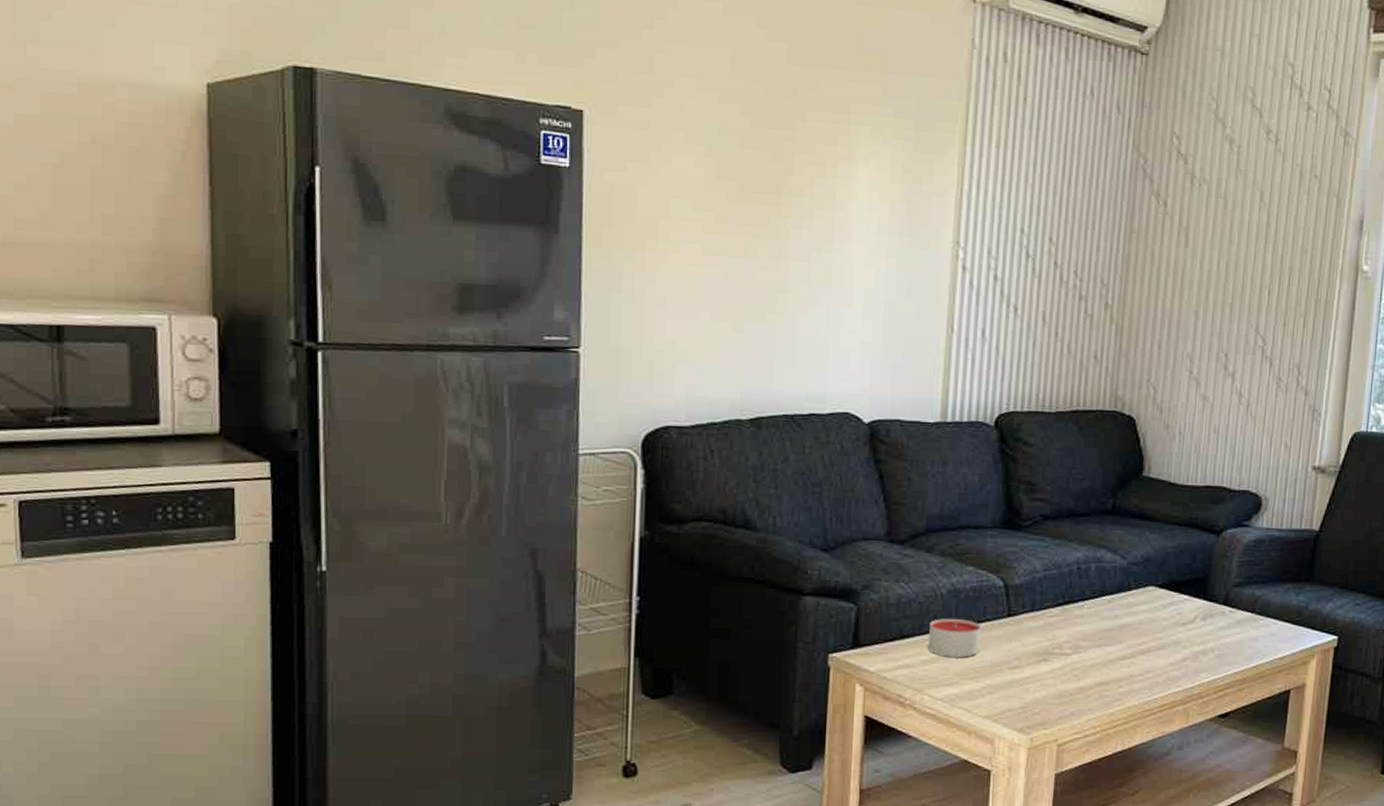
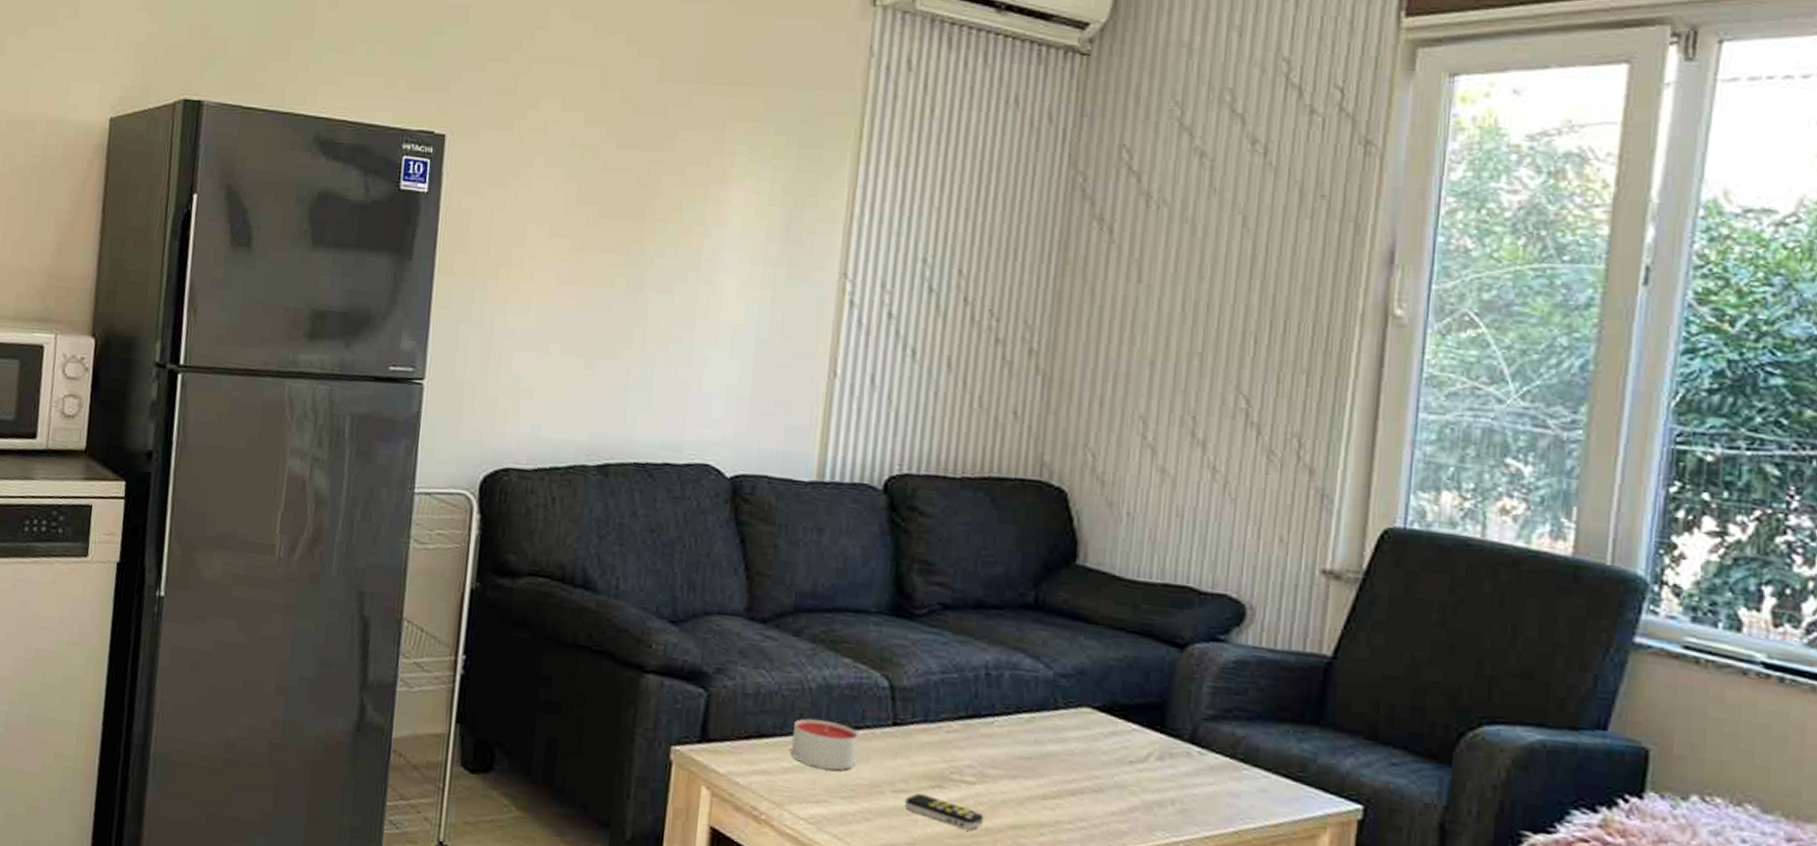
remote control: none [1019,668,1079,690] -> present [905,793,985,830]

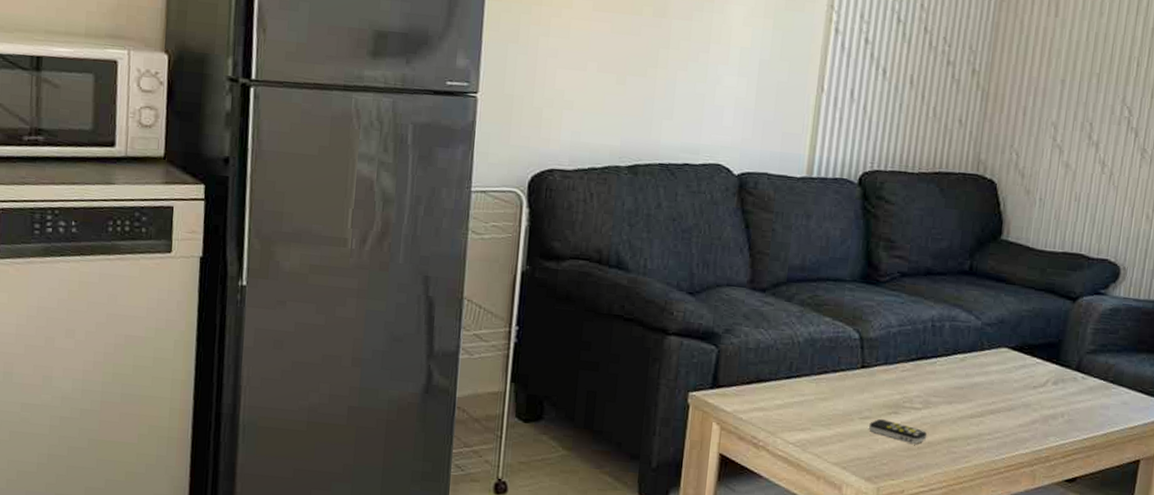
candle: present [790,718,858,771] -> none [782,365,835,405]

